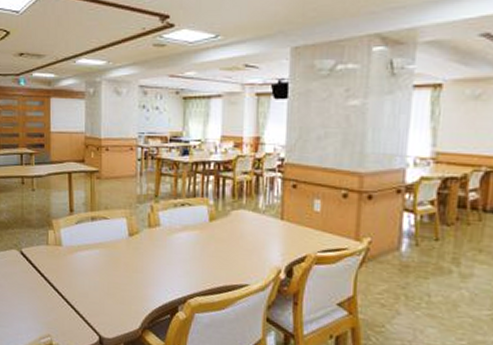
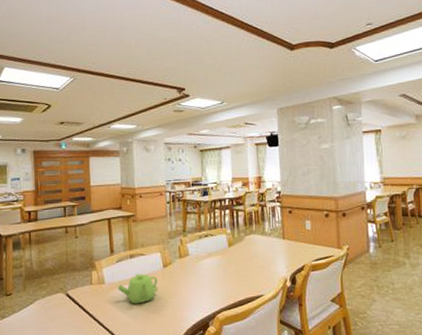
teapot: none [75,239,121,274] -> present [117,274,158,304]

